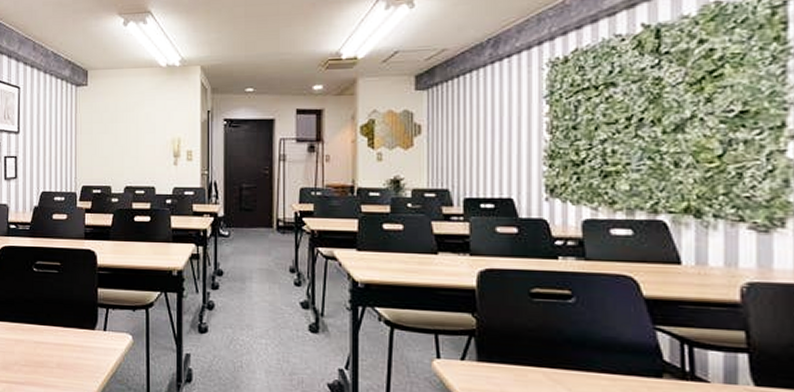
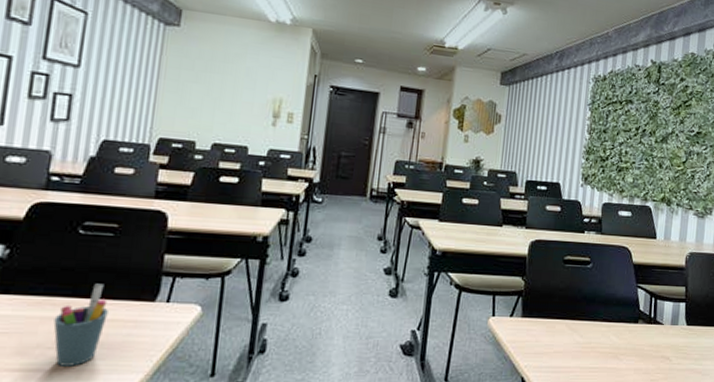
pen holder: none [24,313,61,382] -> present [53,283,108,366]

